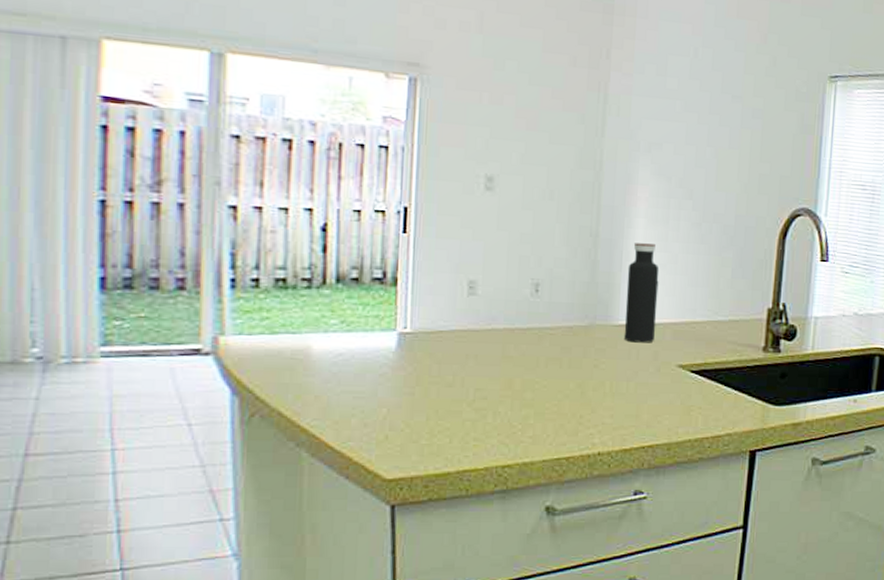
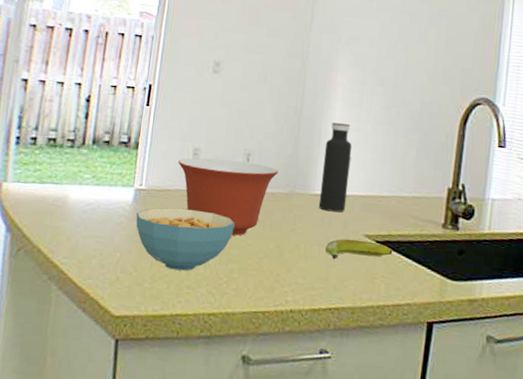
cereal bowl: none [402,351,526,422] -> present [136,208,235,271]
mixing bowl: none [450,291,575,377] -> present [178,158,279,236]
banana: none [633,371,710,395] -> present [324,239,393,260]

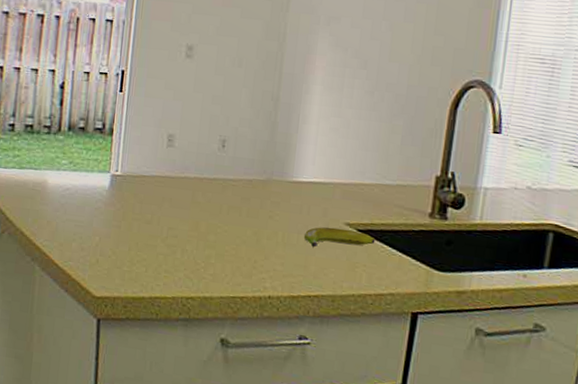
cereal bowl: present [136,208,235,271] -> none [113,193,211,256]
mixing bowl: present [178,158,279,236] -> none [153,144,255,222]
water bottle: present [318,122,352,213] -> none [297,108,333,200]

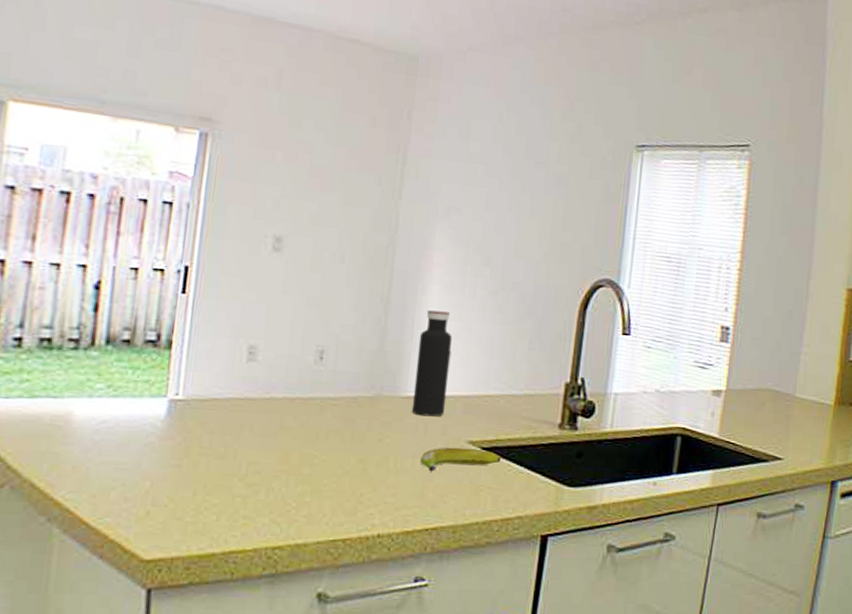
water bottle: none [297,108,333,200] -> present [411,310,453,417]

